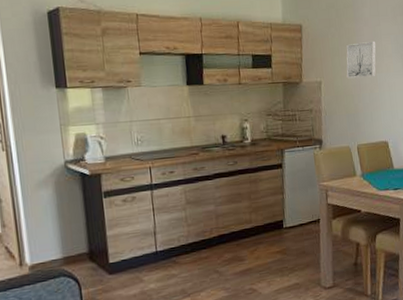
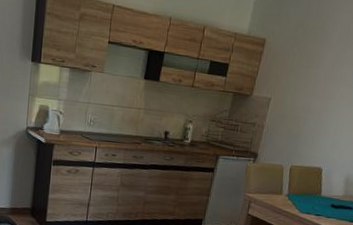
wall art: present [346,40,377,79] -> none [297,66,337,104]

